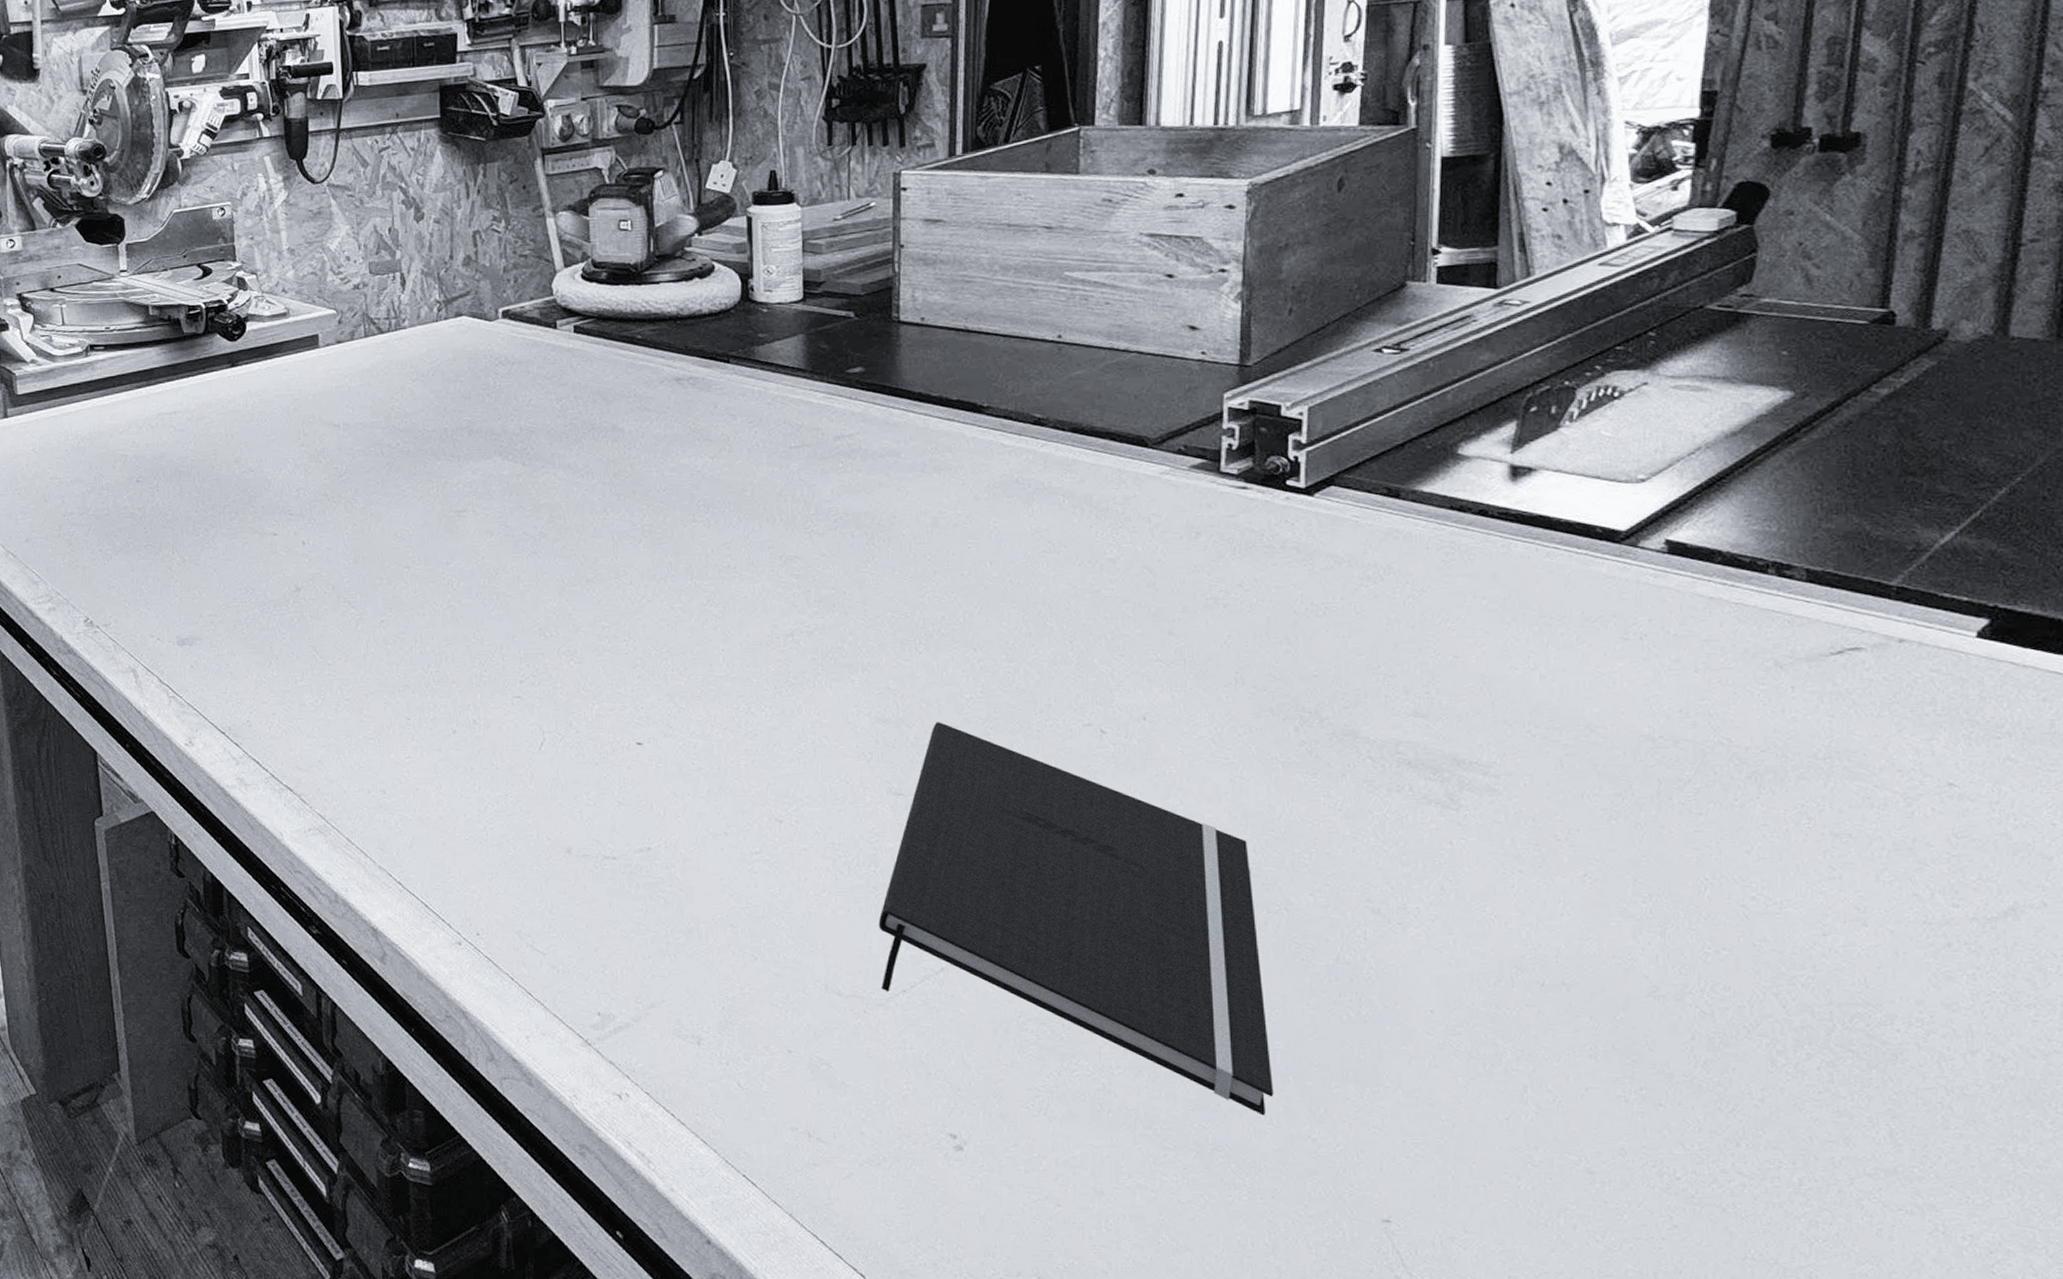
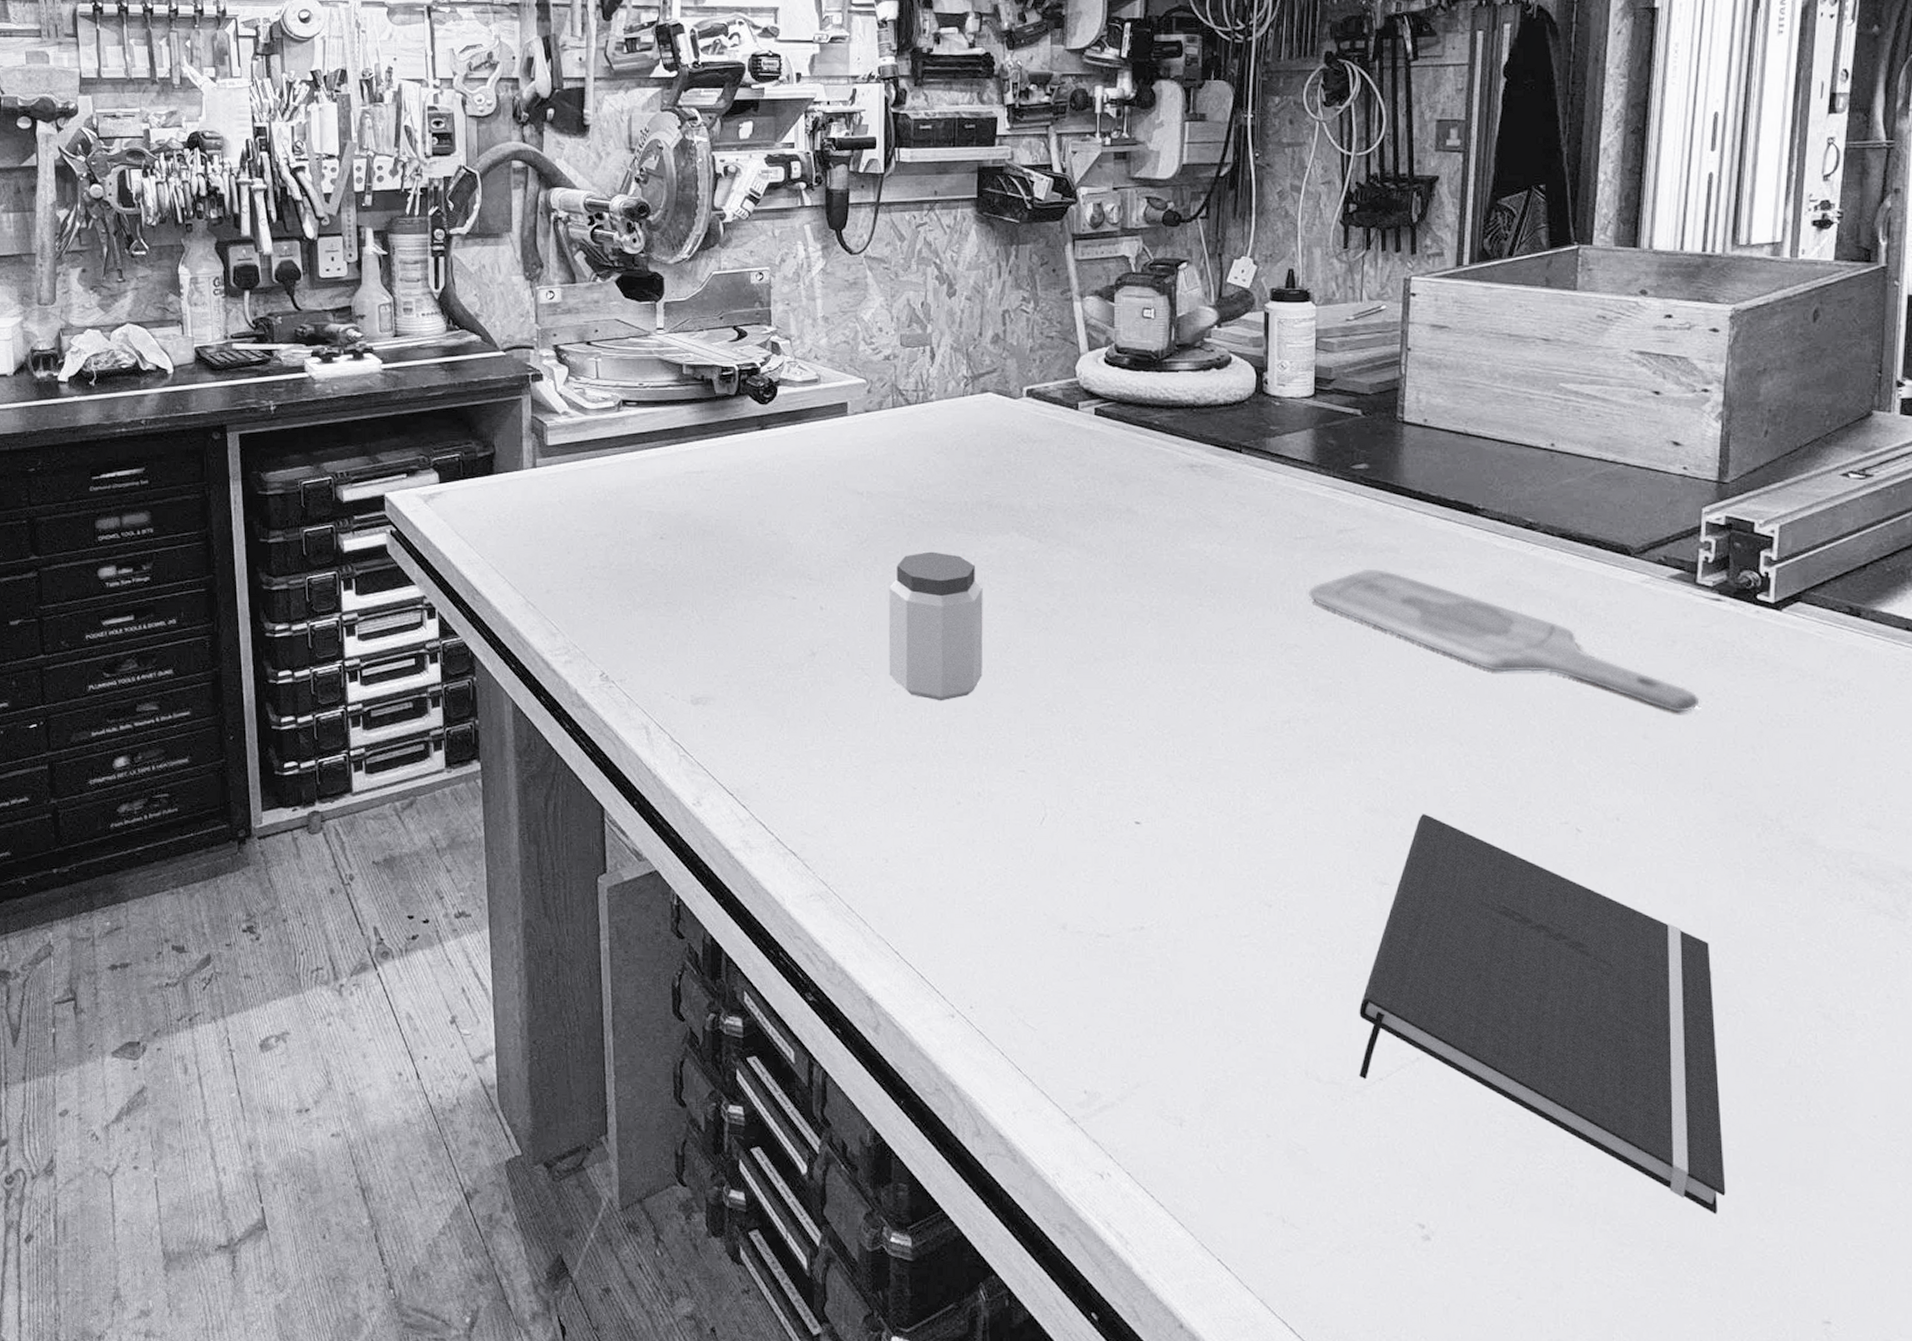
peanut butter: none [371,480,472,631] -> present [888,551,983,701]
cutting board: none [807,474,1228,607] -> present [1309,568,1700,713]

